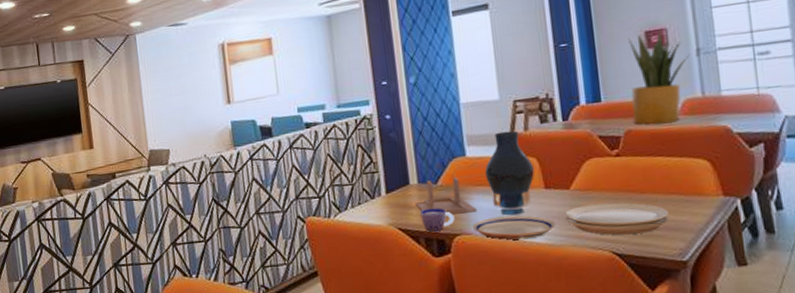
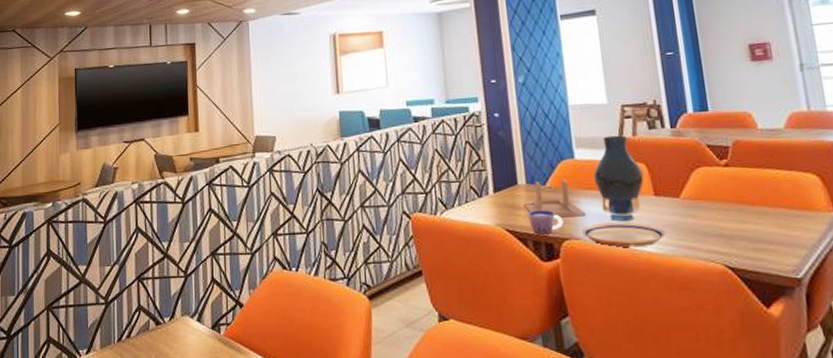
plate: present [565,202,670,236] -> none [675,213,782,248]
planter: present [628,29,690,125] -> none [733,43,794,136]

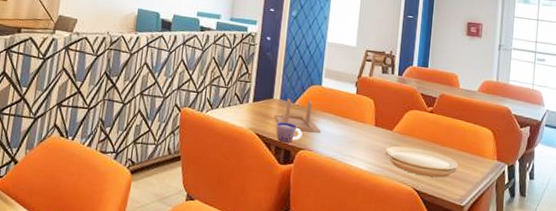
plate: present [581,221,666,248] -> none [314,140,377,165]
vase: present [593,135,644,222] -> none [333,72,371,143]
plate: none [675,213,782,248] -> present [385,146,459,178]

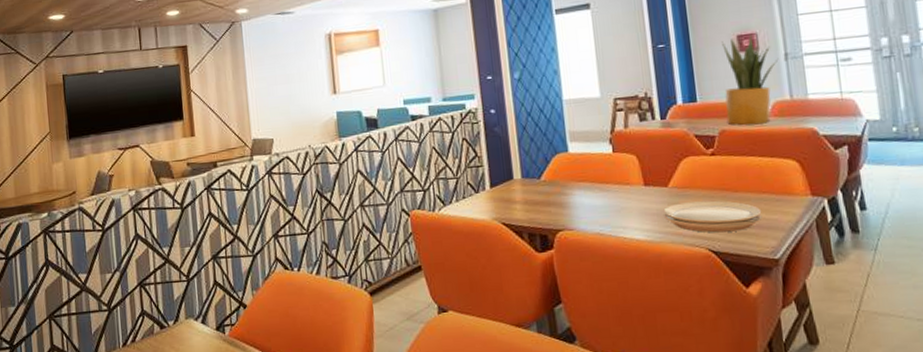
napkin holder: present [274,98,321,133] -> none [519,172,580,210]
cup: present [276,122,303,143] -> none [524,203,558,227]
planter: none [447,23,494,97] -> present [722,34,779,125]

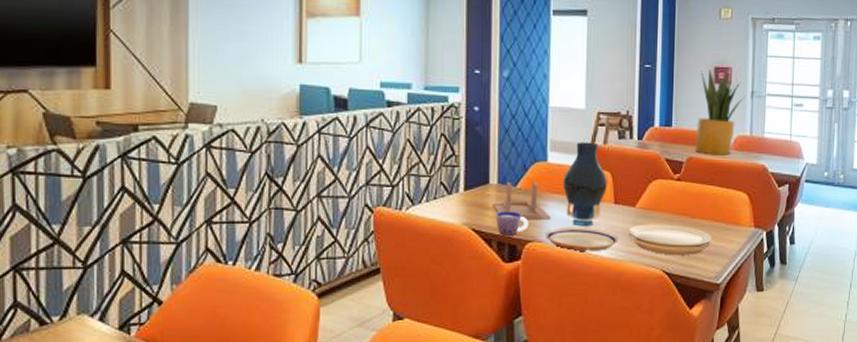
napkin holder: none [519,172,580,210] -> present [492,181,551,220]
cup: none [524,203,558,227] -> present [496,211,529,236]
plate: none [574,211,655,237] -> present [544,227,619,252]
vase: none [586,128,635,212] -> present [563,142,608,227]

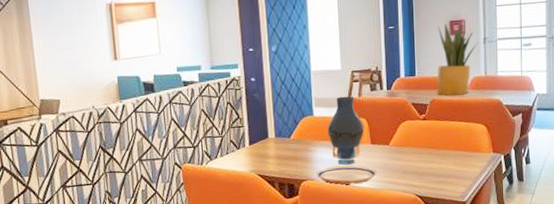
napkin holder: present [492,181,551,220] -> none [272,132,320,164]
cup: present [496,211,529,236] -> none [276,158,303,178]
plate: present [628,224,712,255] -> none [385,156,457,182]

